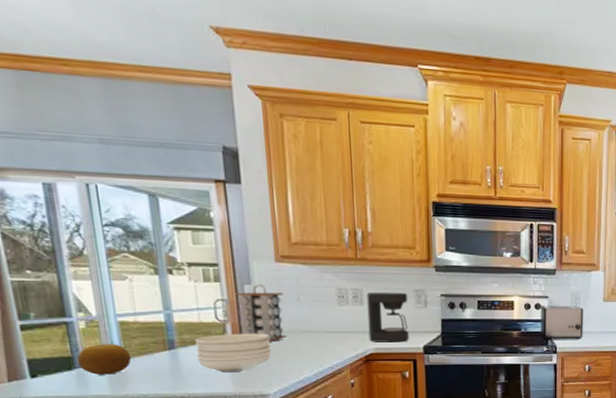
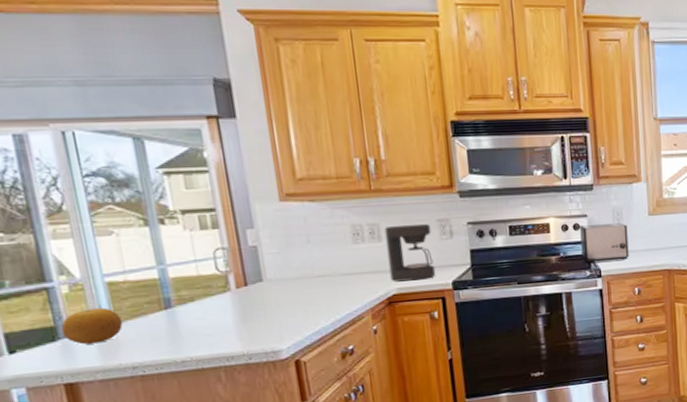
bowl: present [195,333,272,373] -> none [193,282,282,330]
spice rack: present [235,284,287,342] -> none [236,228,299,291]

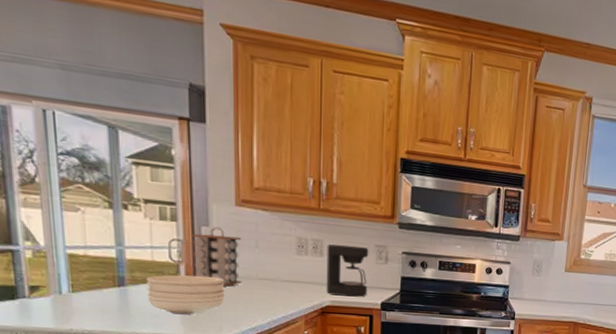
fruit: present [60,307,124,345] -> none [20,275,79,308]
bowl: none [193,282,282,330] -> present [146,275,225,315]
spice rack: none [236,228,299,291] -> present [192,227,243,287]
toaster: present [580,222,629,263] -> none [500,270,545,308]

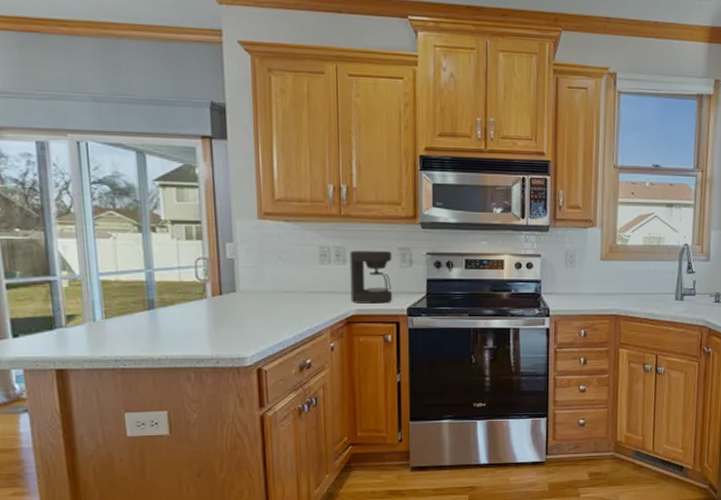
bowl: present [146,275,225,315] -> none [174,293,251,334]
spice rack: present [192,227,243,287] -> none [217,242,267,302]

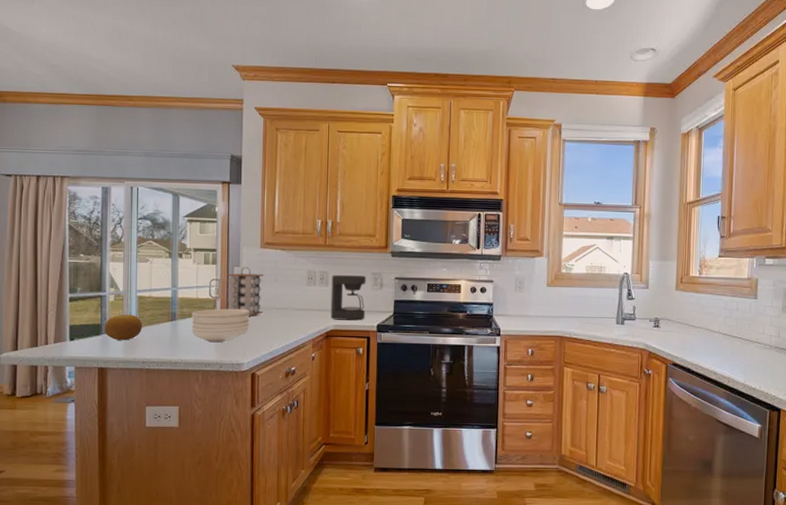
fruit: none [58,303,111,335] -> present [104,314,143,340]
bowl: none [174,293,251,334] -> present [191,308,250,343]
spice rack: none [217,242,267,302] -> present [227,267,264,317]

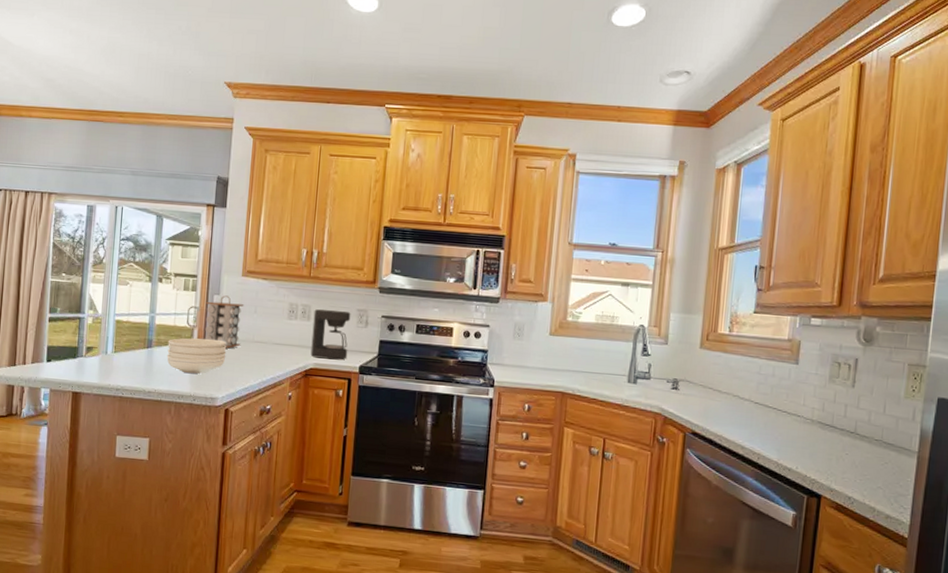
fruit: present [104,314,143,340] -> none [80,338,119,366]

